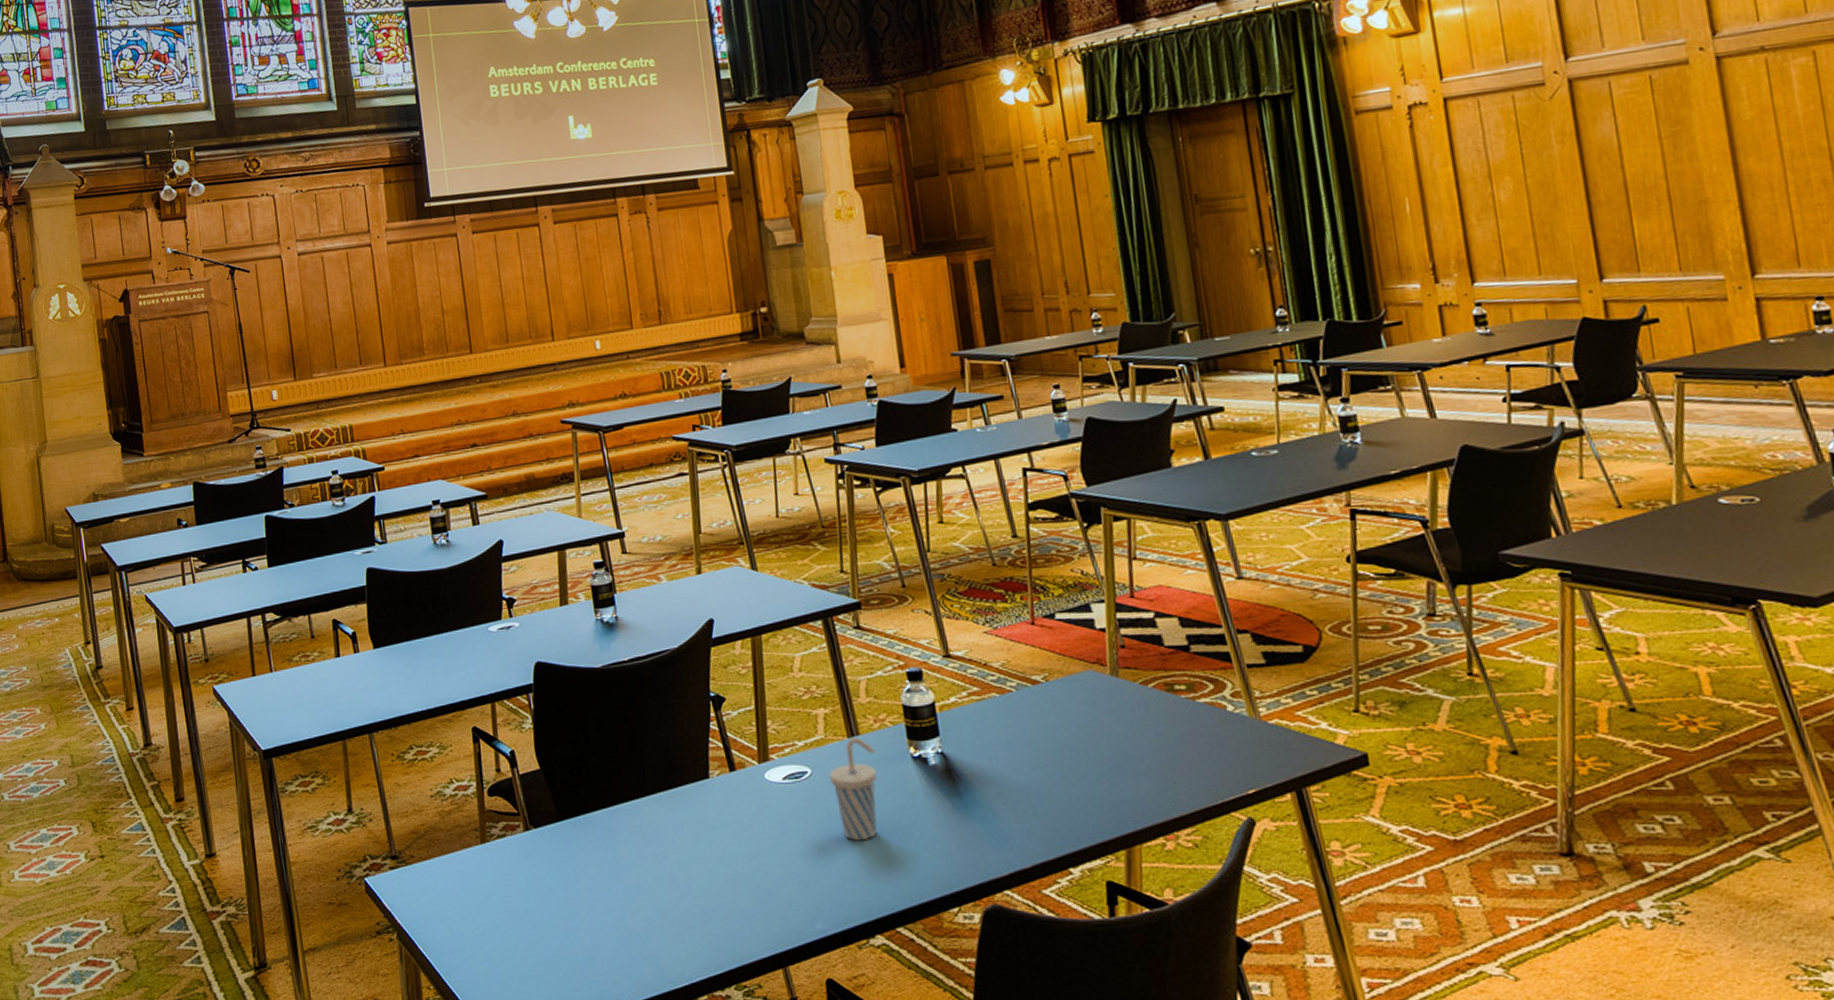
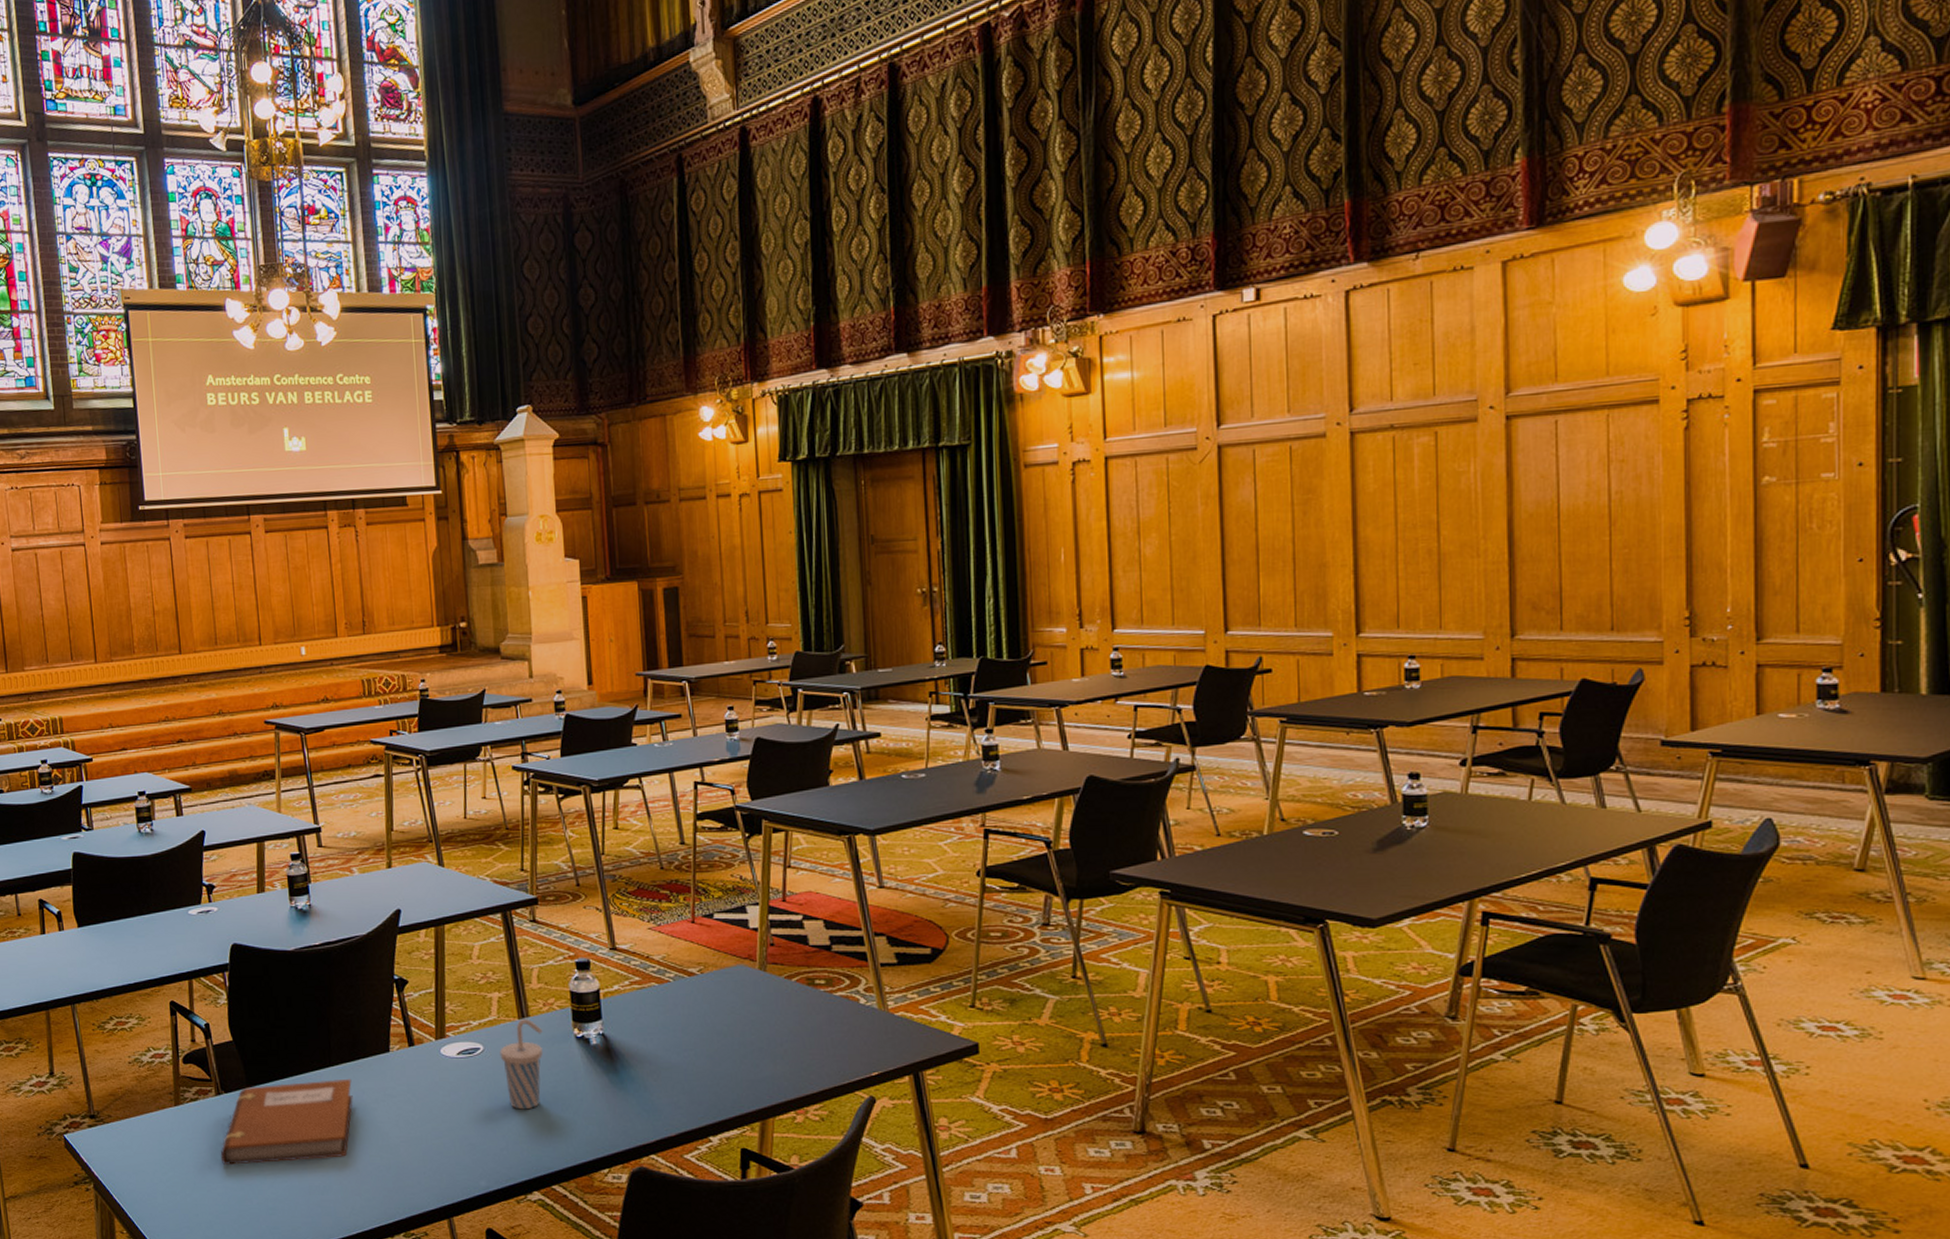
notebook: none [531,809,673,909] -> present [220,1078,353,1165]

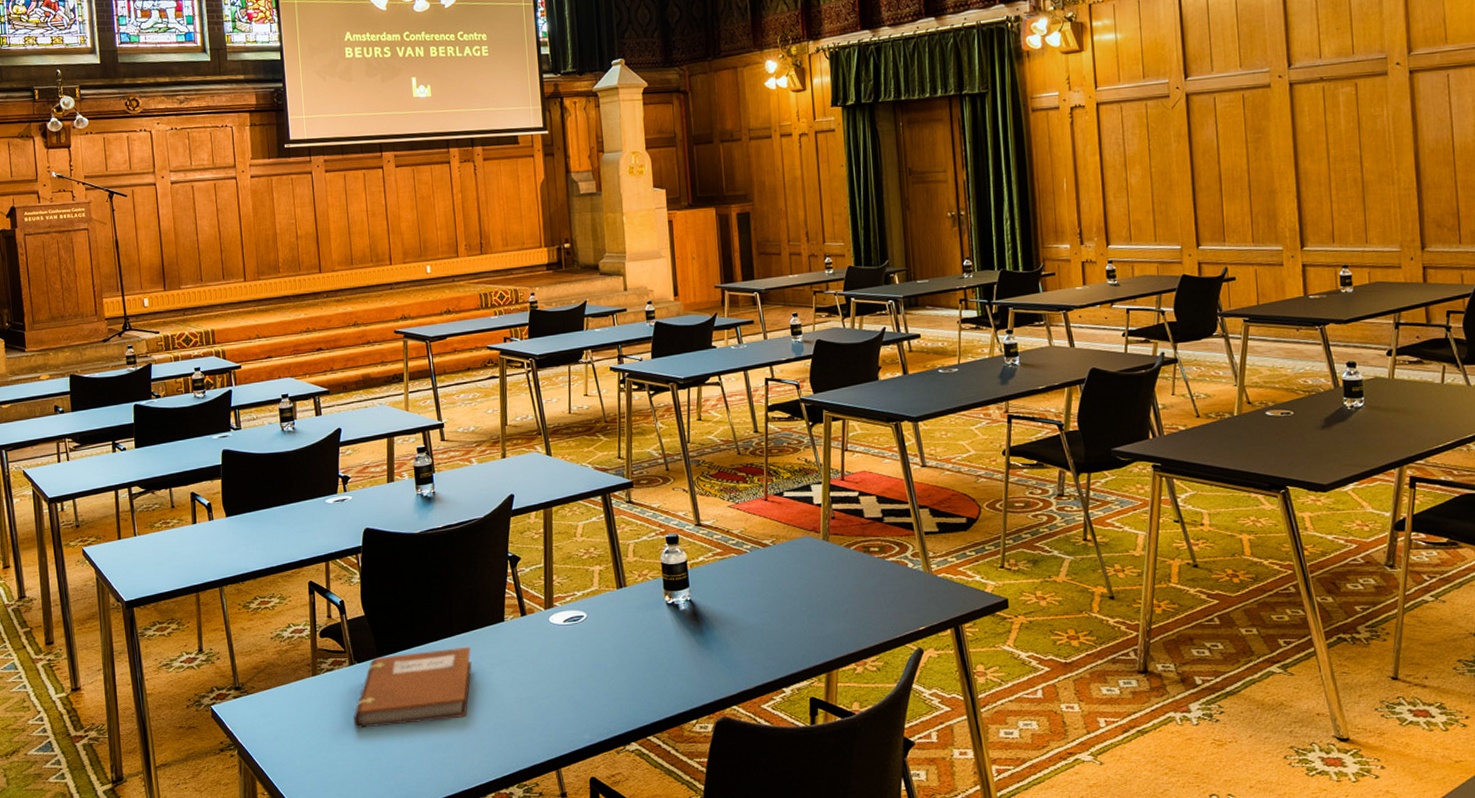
cup: present [499,1018,544,1110] -> none [601,588,639,670]

